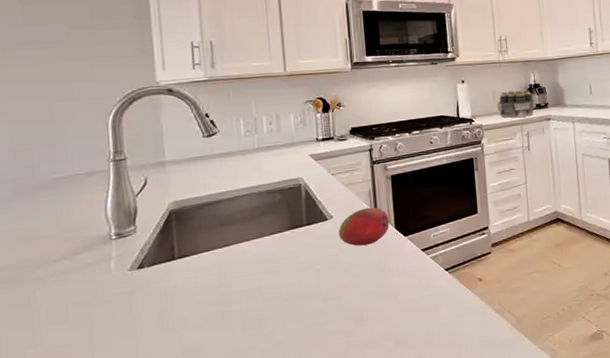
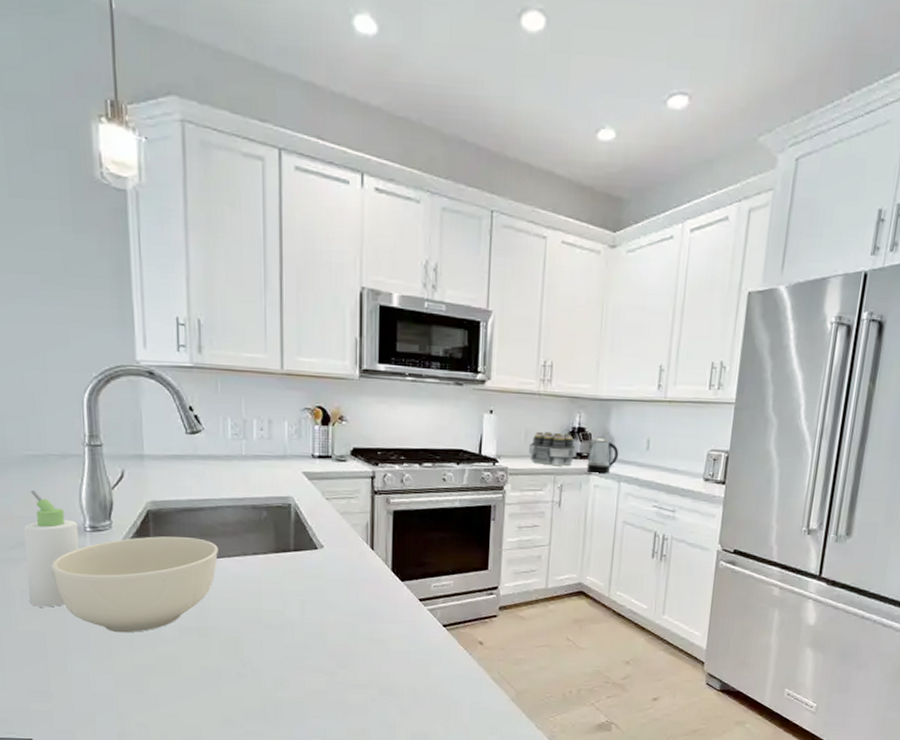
bottle: none [50,209,105,321] -> present [24,490,79,607]
bowl: none [77,228,239,332] -> present [51,536,219,633]
fruit: present [338,207,389,246] -> none [327,542,386,584]
kettle: none [544,90,570,118] -> present [587,438,619,473]

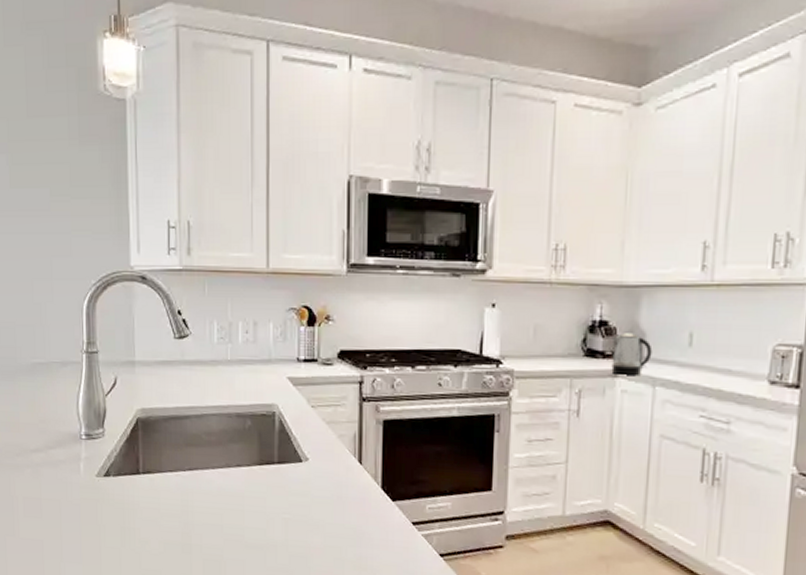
bottle: present [24,490,79,607] -> none [28,398,75,516]
bowl: present [51,536,219,633] -> none [50,445,204,546]
spice rack: present [528,431,577,467] -> none [538,326,599,368]

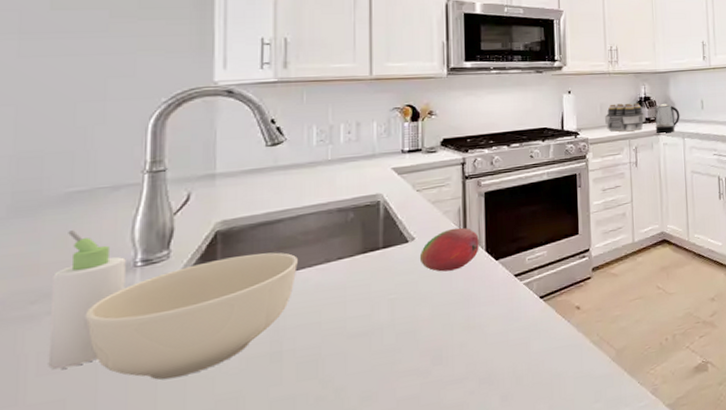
bottle: none [28,398,75,516] -> present [48,230,126,370]
bowl: none [50,445,204,546] -> present [85,252,299,380]
fruit: none [312,455,375,503] -> present [419,227,479,272]
spice rack: none [538,326,599,368] -> present [604,103,646,132]

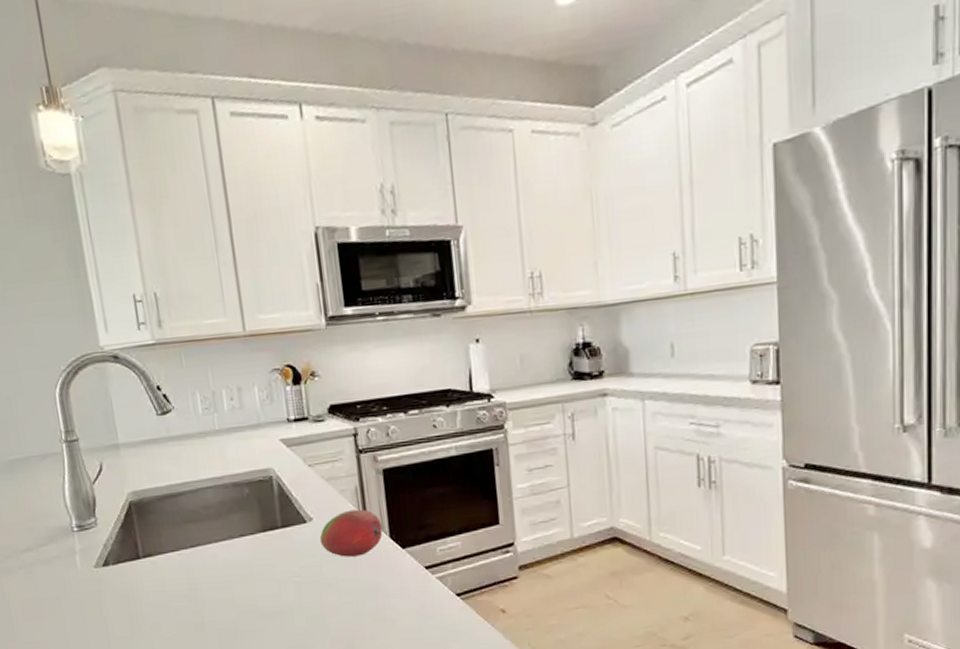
bottle: present [48,230,126,370] -> none [16,495,69,616]
bowl: present [85,252,299,380] -> none [45,525,205,636]
spice rack: present [604,103,646,132] -> none [526,352,586,393]
kettle: present [654,104,680,133] -> none [598,351,638,393]

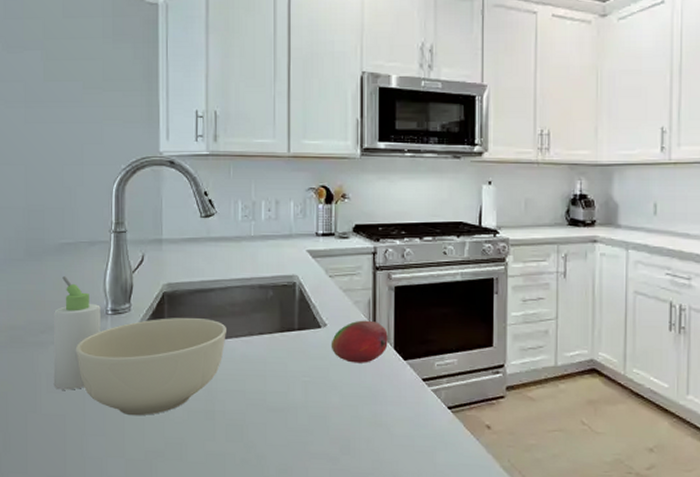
bottle: none [16,495,69,616] -> present [53,276,101,390]
bowl: none [45,525,205,636] -> present [75,317,228,416]

